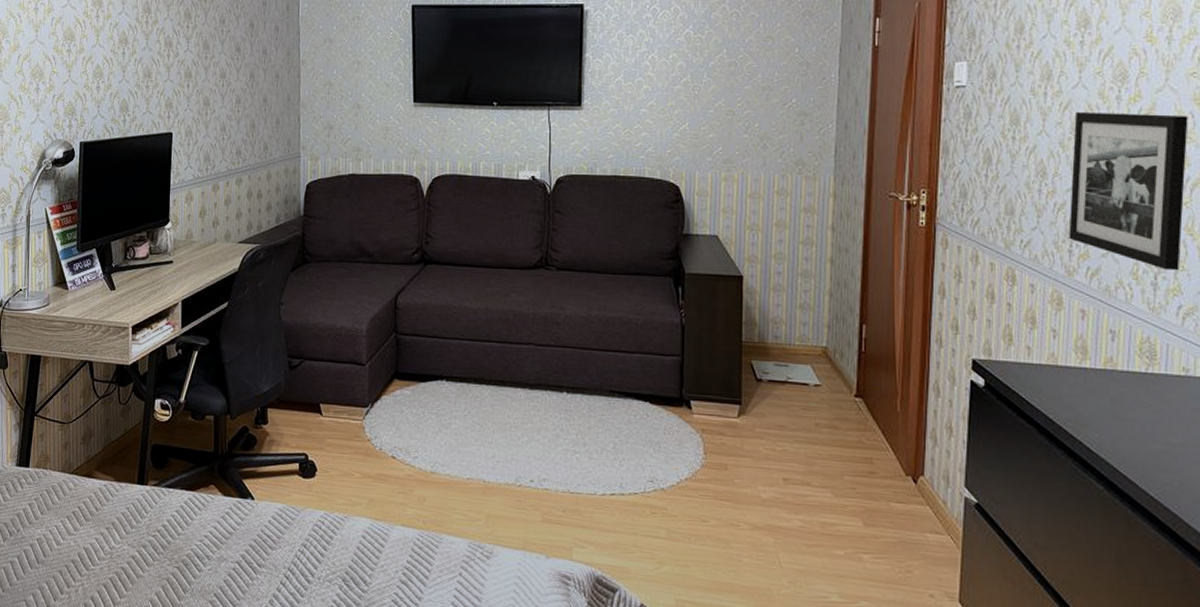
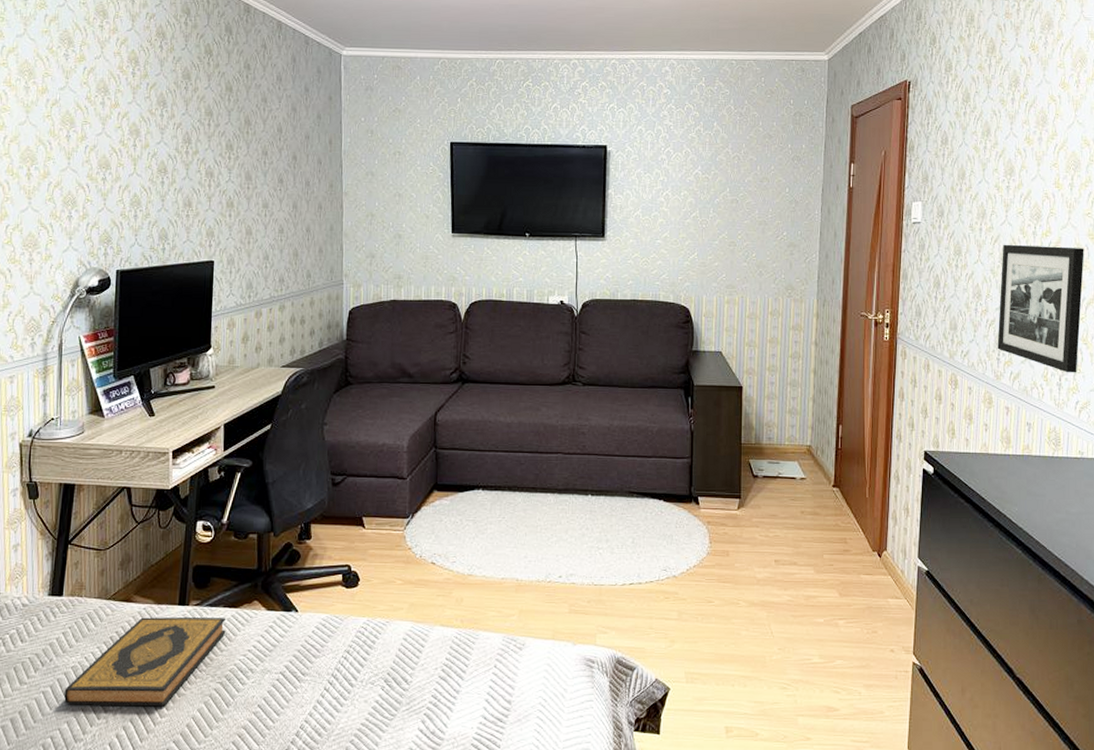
hardback book: none [30,494,183,587] -> present [64,617,226,707]

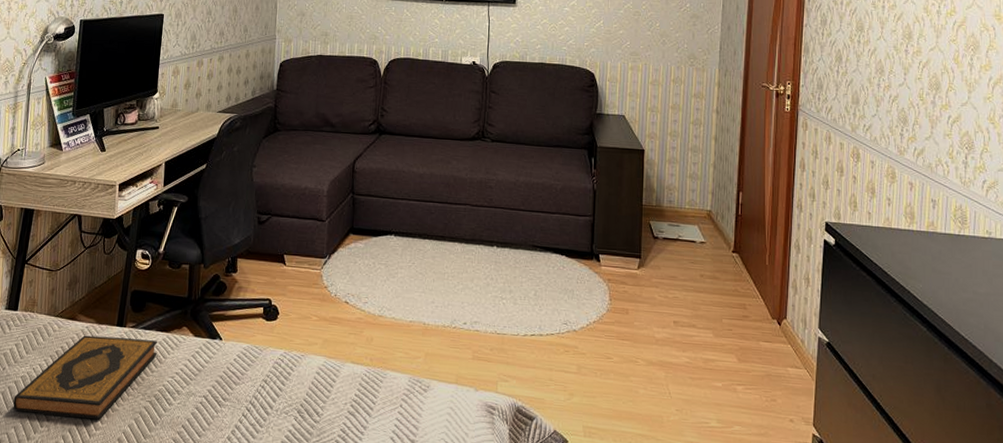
picture frame: present [997,244,1084,373] -> none [900,22,991,152]

